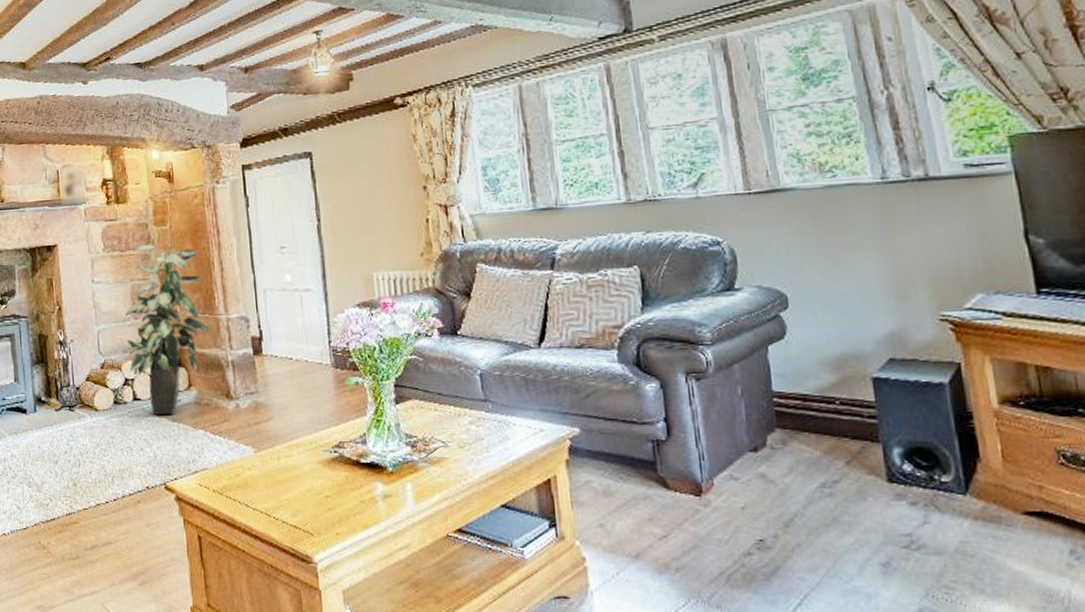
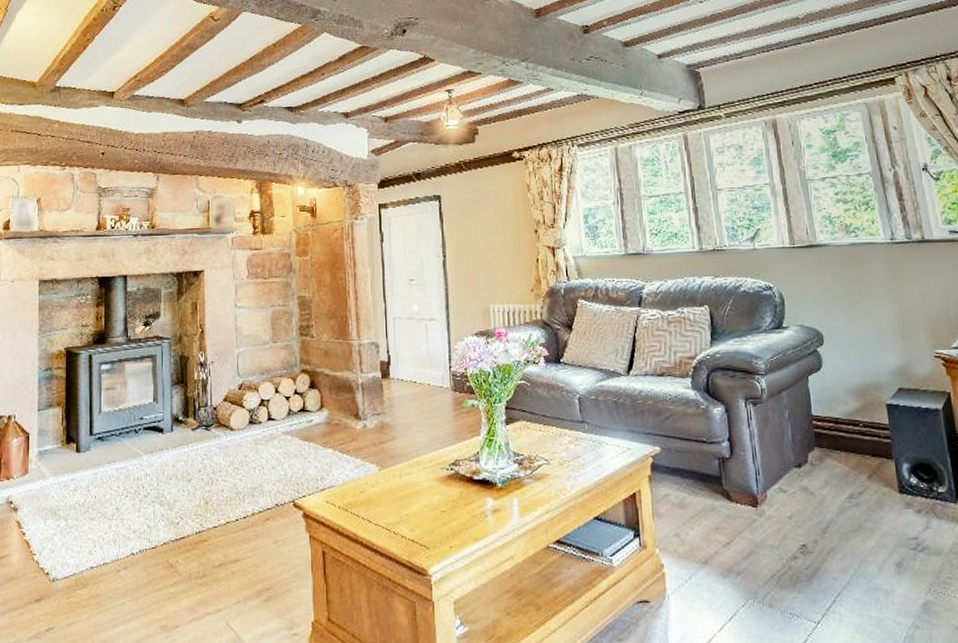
indoor plant: present [125,245,211,416] -> none [264,273,344,435]

